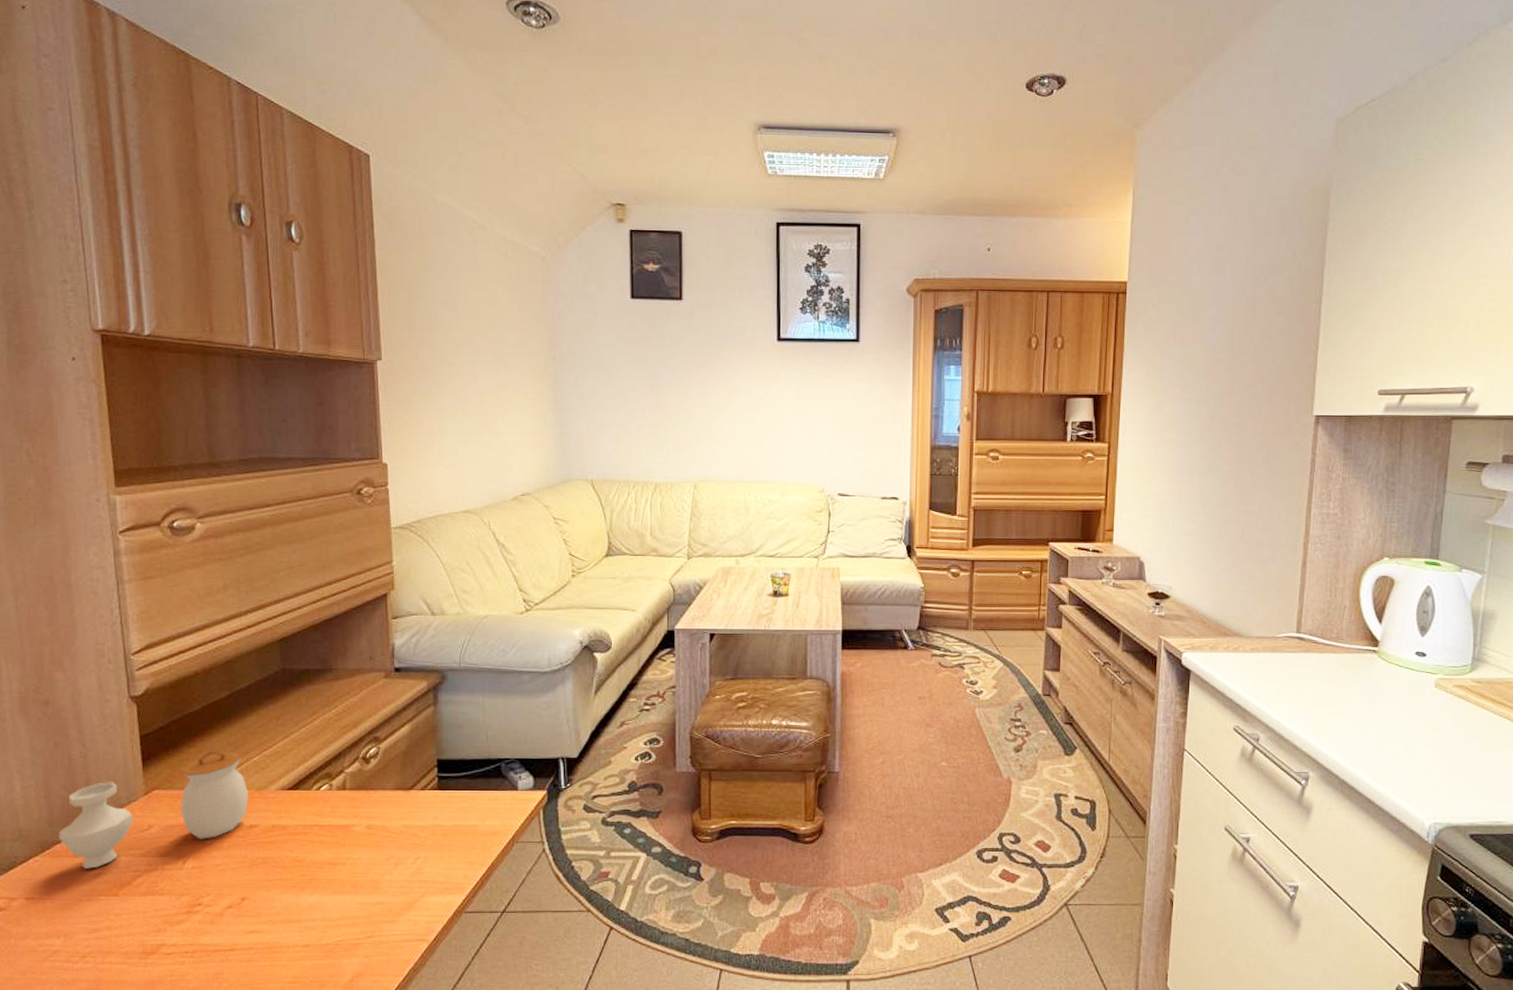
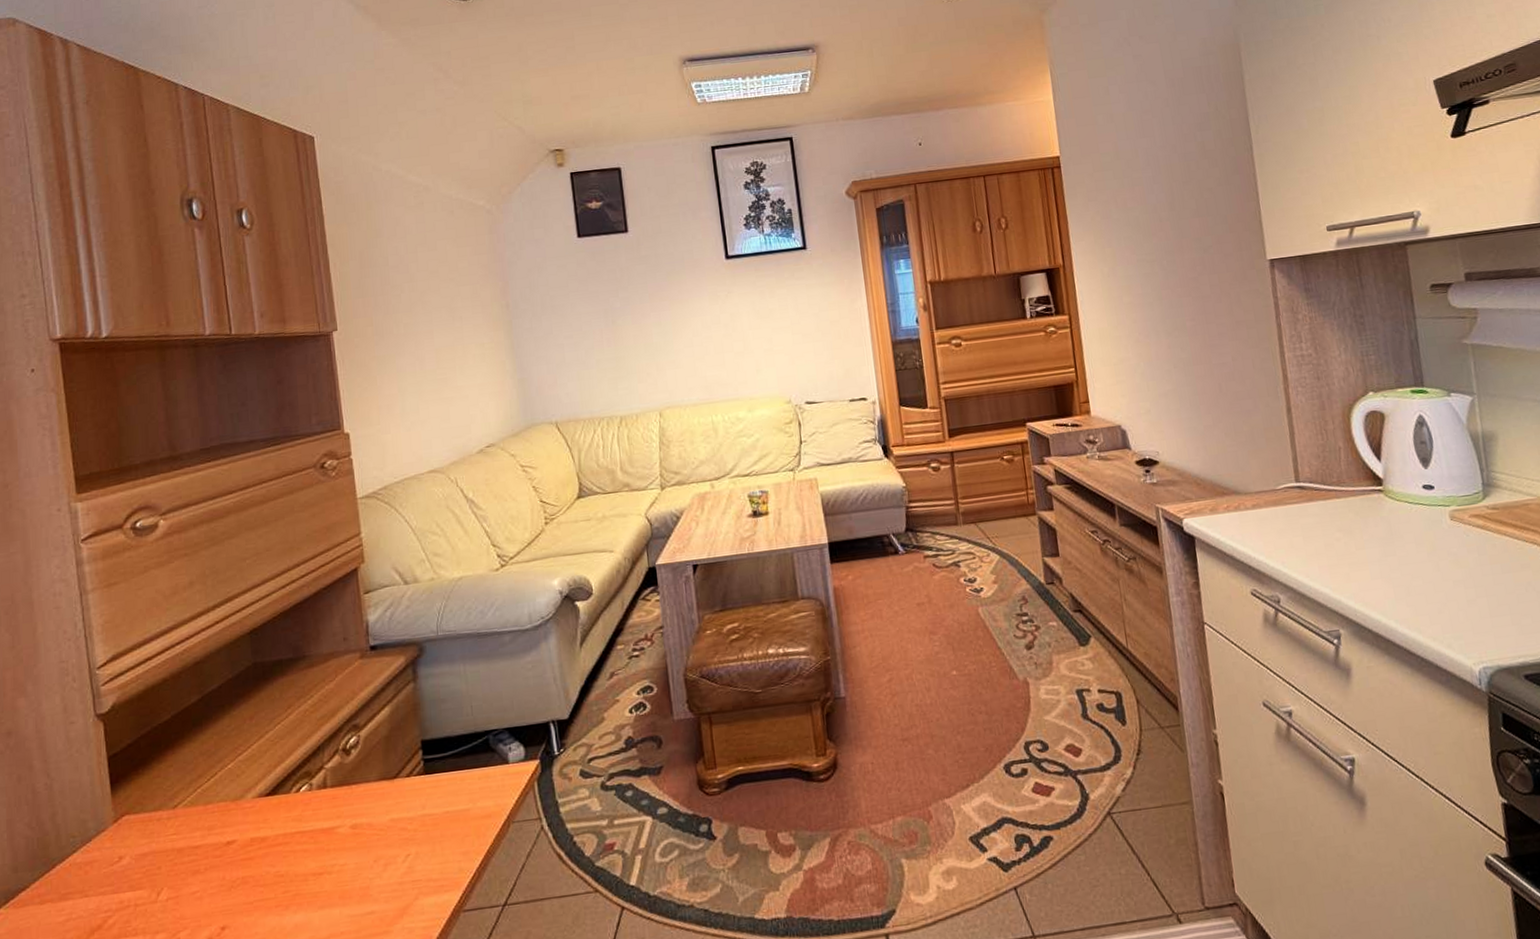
jar: present [59,750,249,869] -> none [24,761,225,916]

